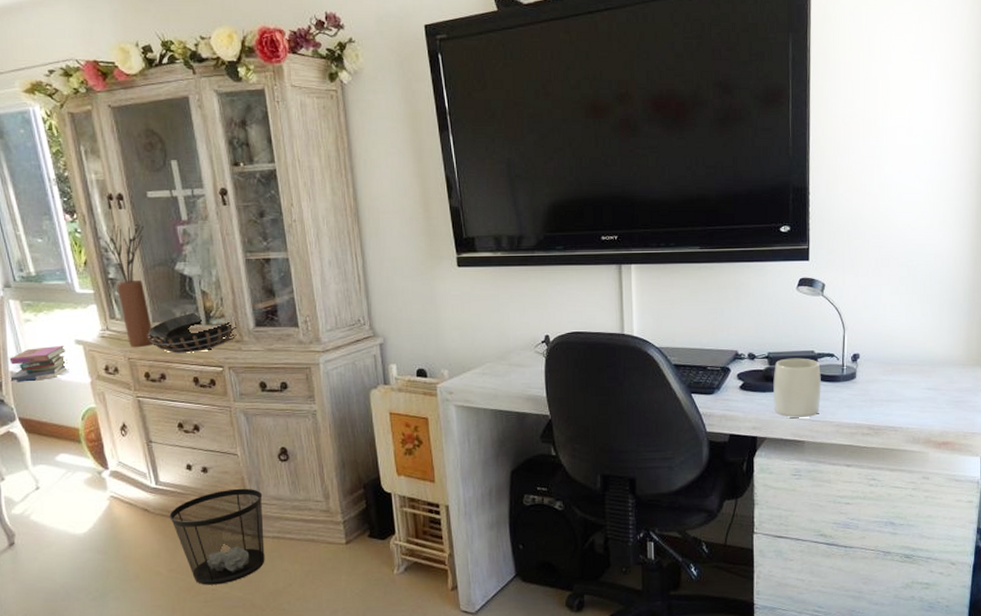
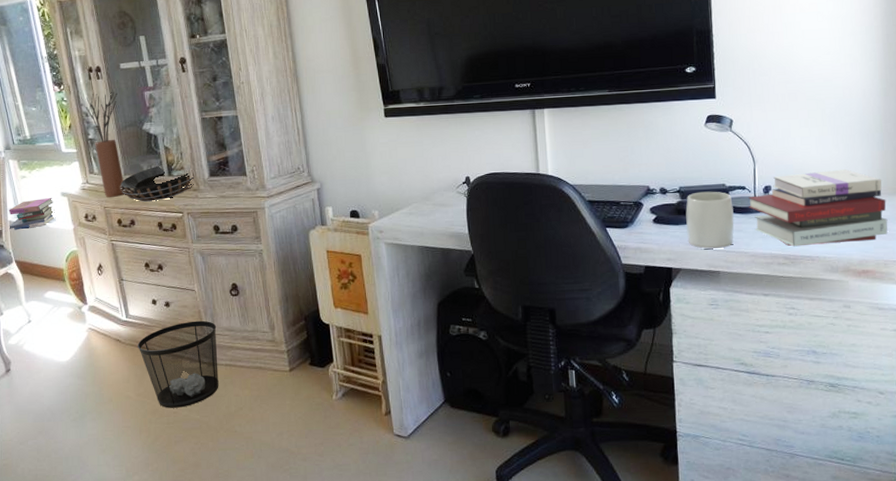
books: none [835,339,970,417] -> present [747,169,888,247]

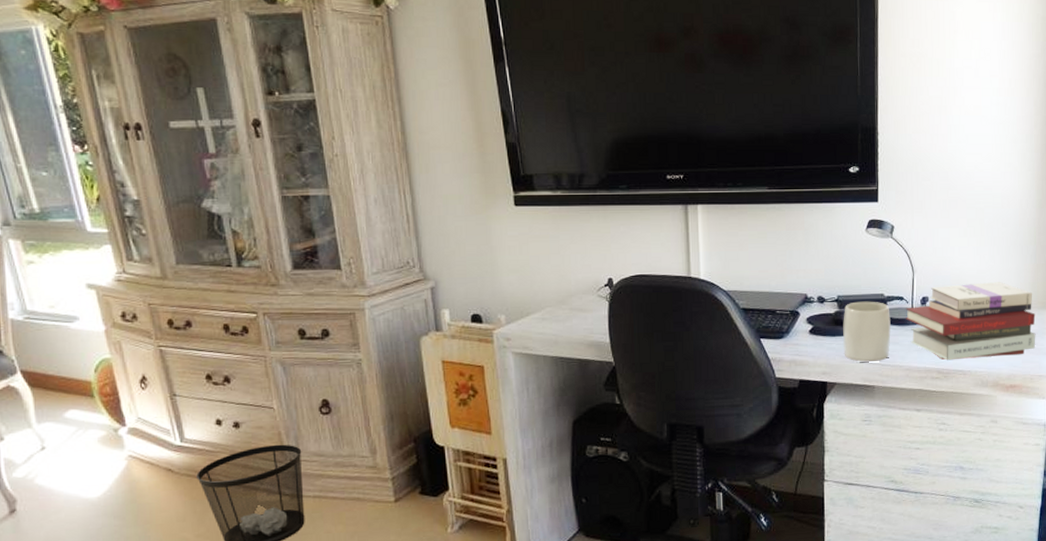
books: present [8,197,56,230] -> none [9,289,79,331]
vase: present [85,92,125,198] -> none [120,157,178,293]
decorative bowl: present [119,165,194,202] -> none [170,253,272,298]

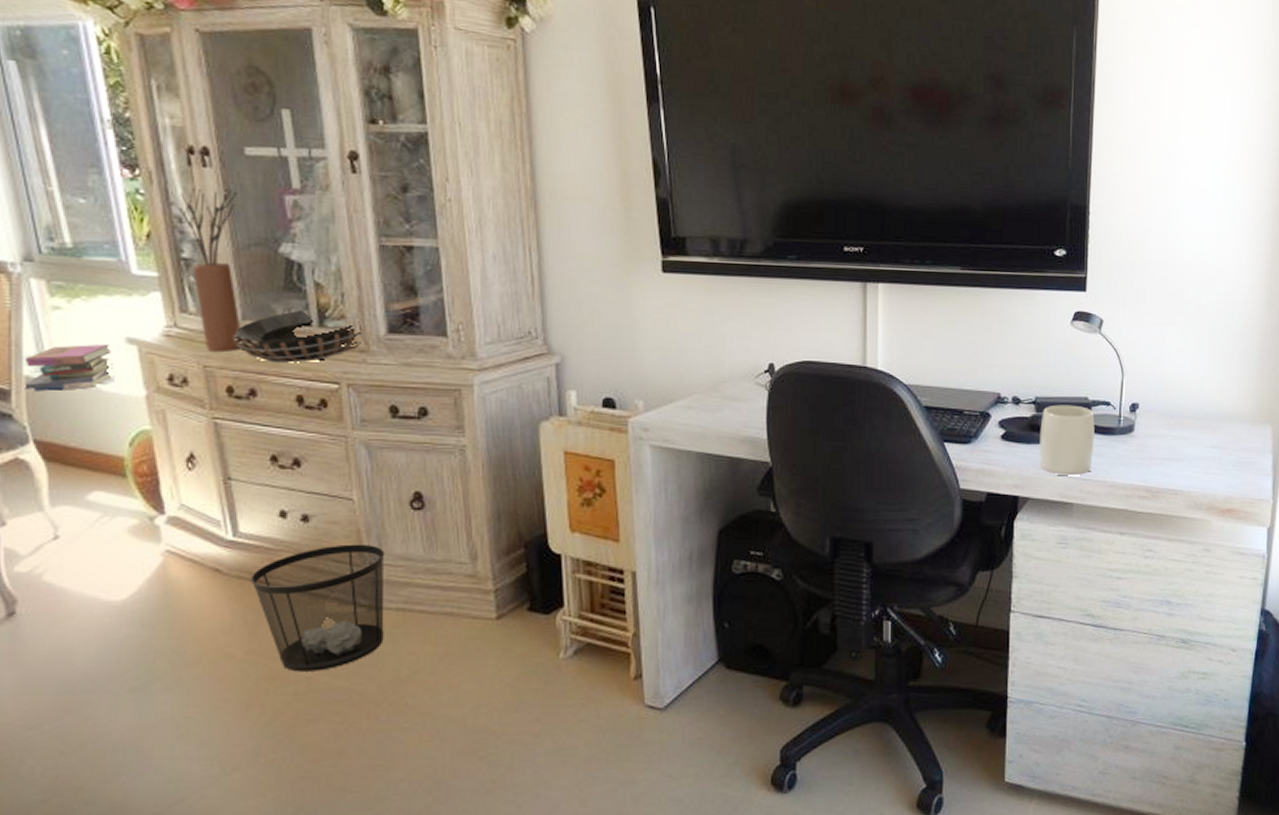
books: none [9,289,79,331] -> present [24,343,115,392]
vase: none [120,157,178,293] -> present [178,189,242,353]
decorative bowl: none [170,253,272,298] -> present [233,309,361,363]
books: present [905,282,1036,361] -> none [1111,390,1258,478]

